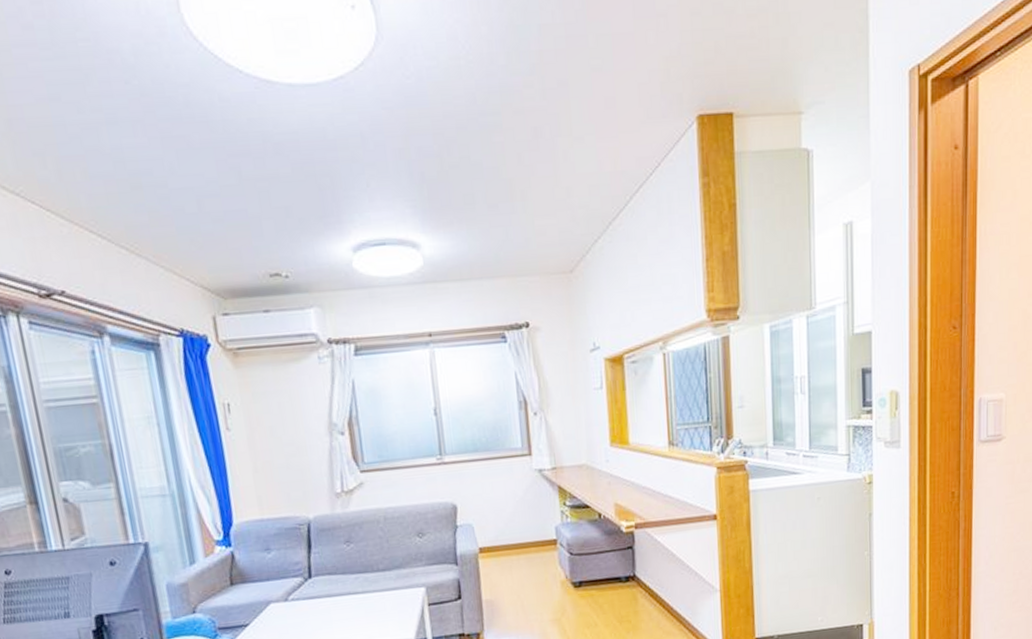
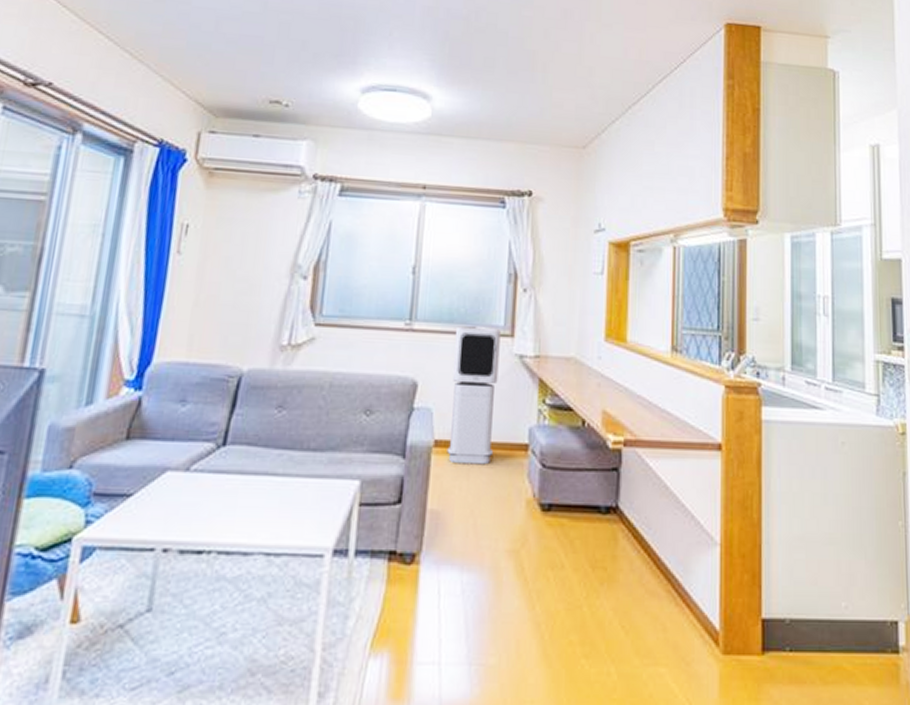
air purifier: none [481,450,529,563] -> present [447,325,501,465]

